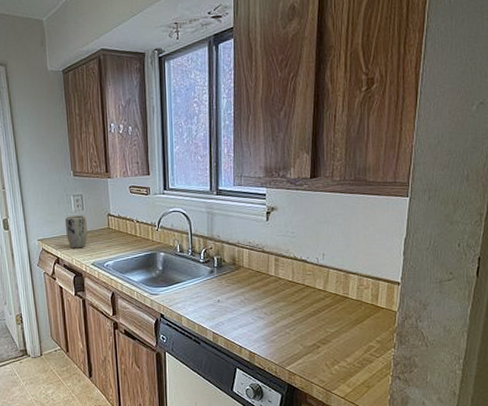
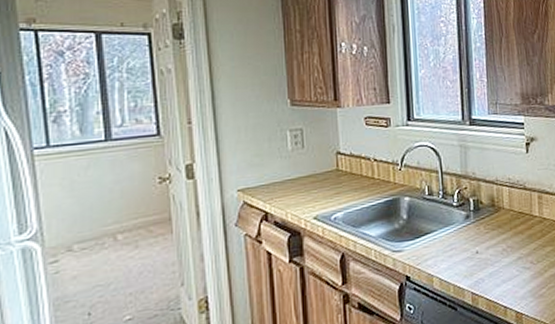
plant pot: present [64,215,88,249] -> none [277,155,309,199]

